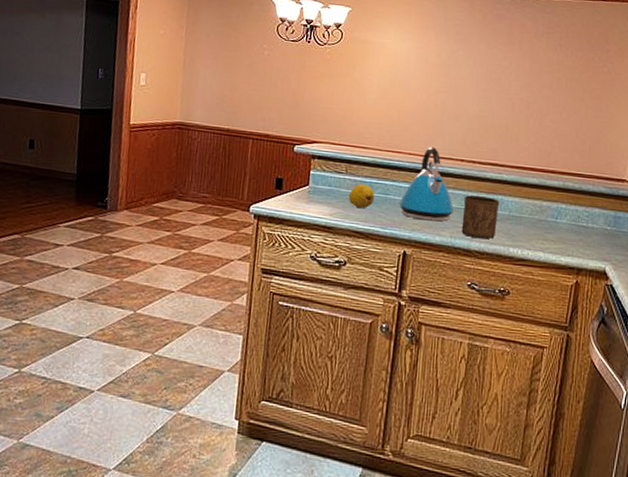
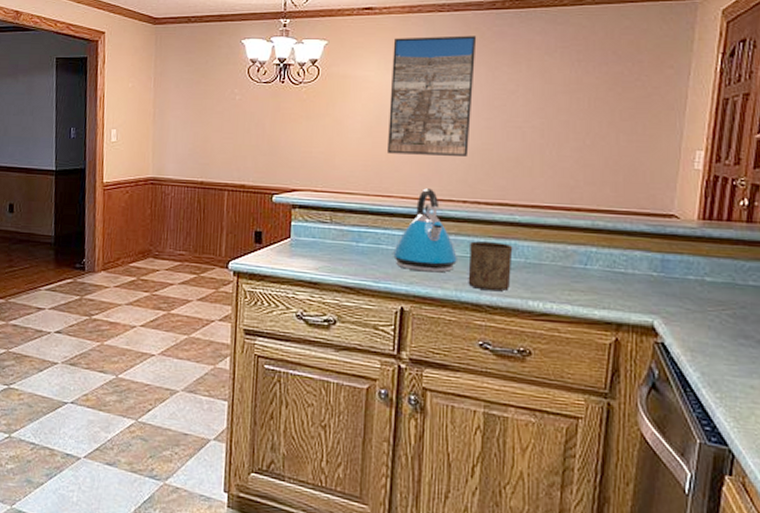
fruit: present [348,183,375,208] -> none [334,233,365,260]
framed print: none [399,11,480,121] -> present [388,35,477,156]

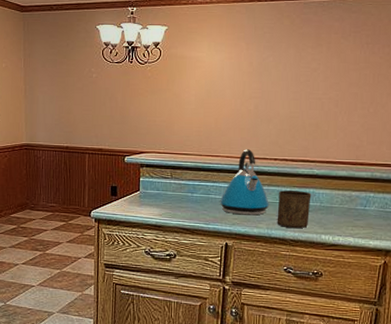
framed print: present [388,35,477,156] -> none [216,22,288,123]

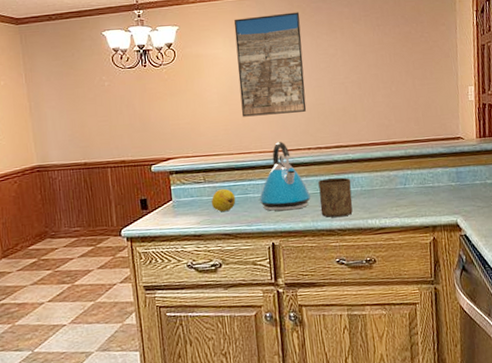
fruit: none [174,186,198,207] -> present [211,188,236,212]
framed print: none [216,22,288,123] -> present [234,12,307,117]

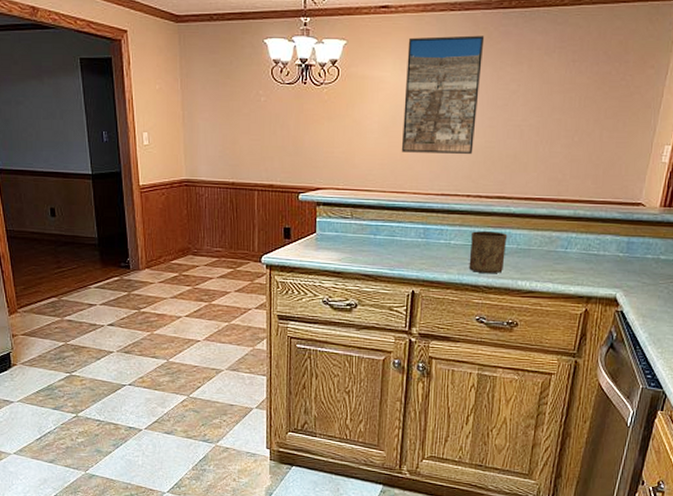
fruit: present [211,188,236,212] -> none [355,227,381,251]
kettle: present [258,142,311,211] -> none [405,184,462,260]

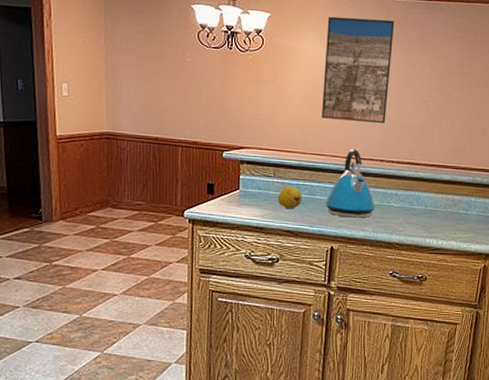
fruit: none [355,227,381,251] -> present [277,186,302,208]
kettle: none [405,184,462,260] -> present [324,149,376,218]
cup: present [469,231,508,274] -> none [383,193,417,232]

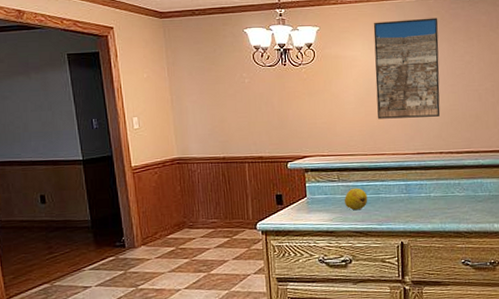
kettle: present [324,149,376,218] -> none [390,145,441,212]

